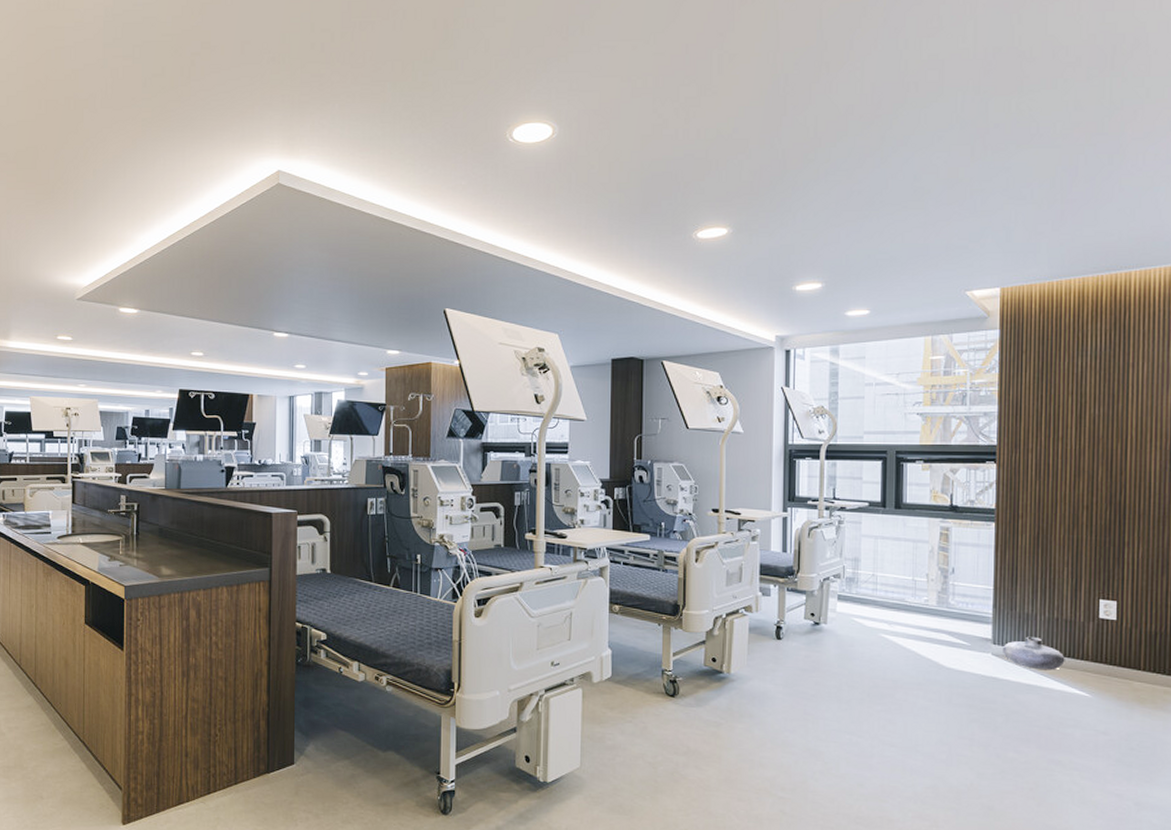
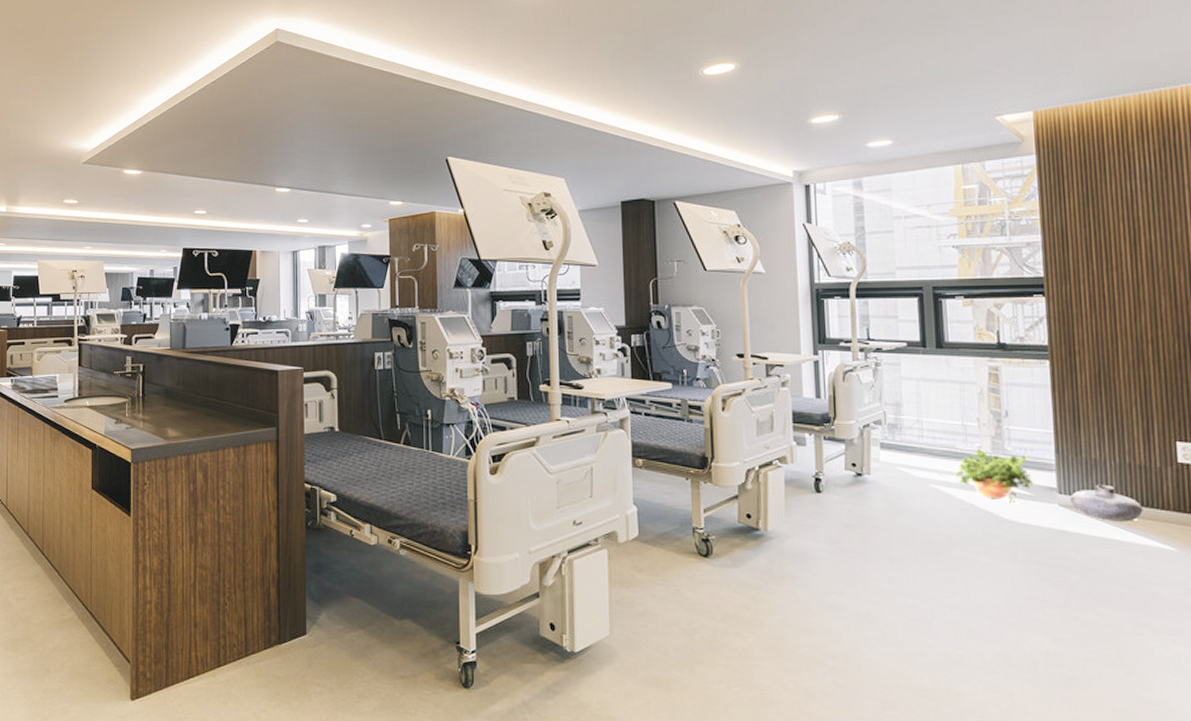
potted plant: none [901,602,972,653] -> present [953,448,1034,504]

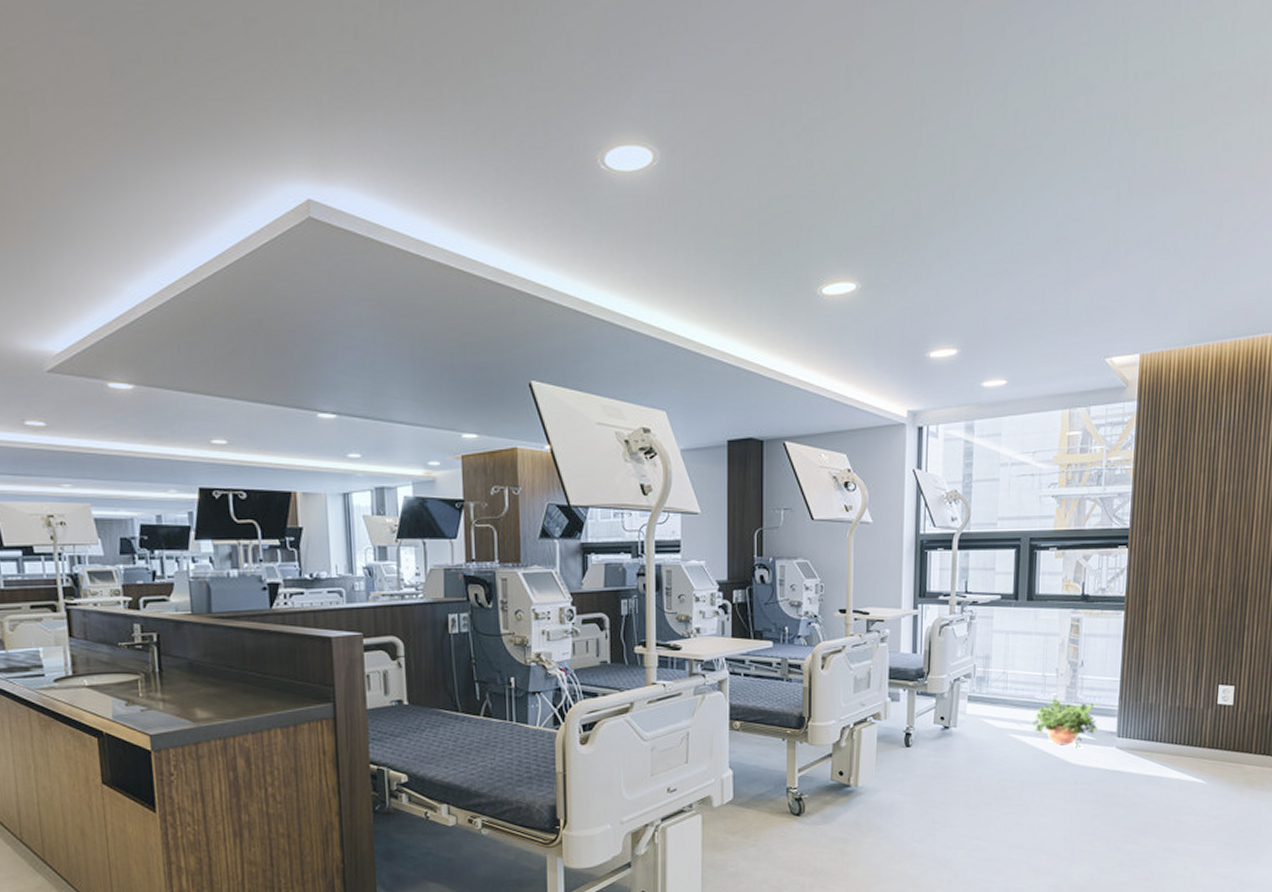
vase: present [1070,484,1143,522] -> none [1127,727,1184,760]

